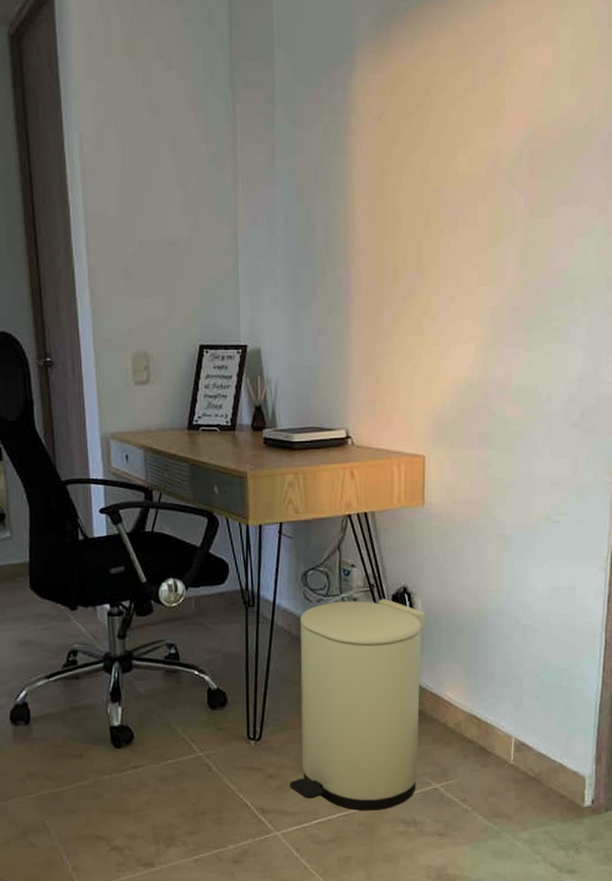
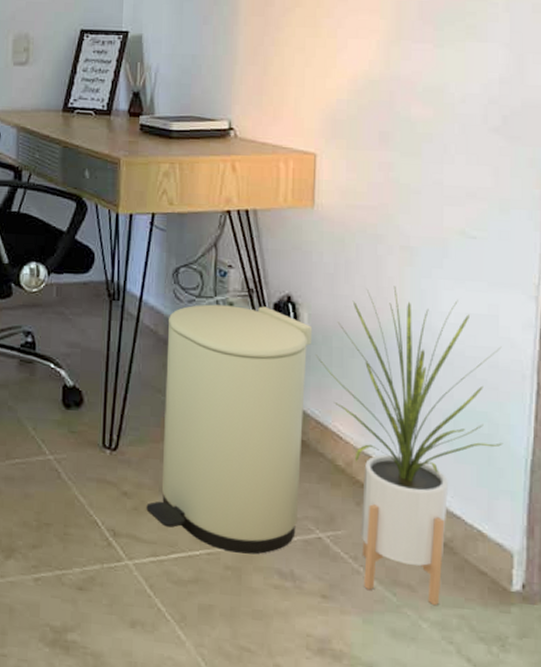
house plant: none [428,570,579,827] -> present [315,286,503,605]

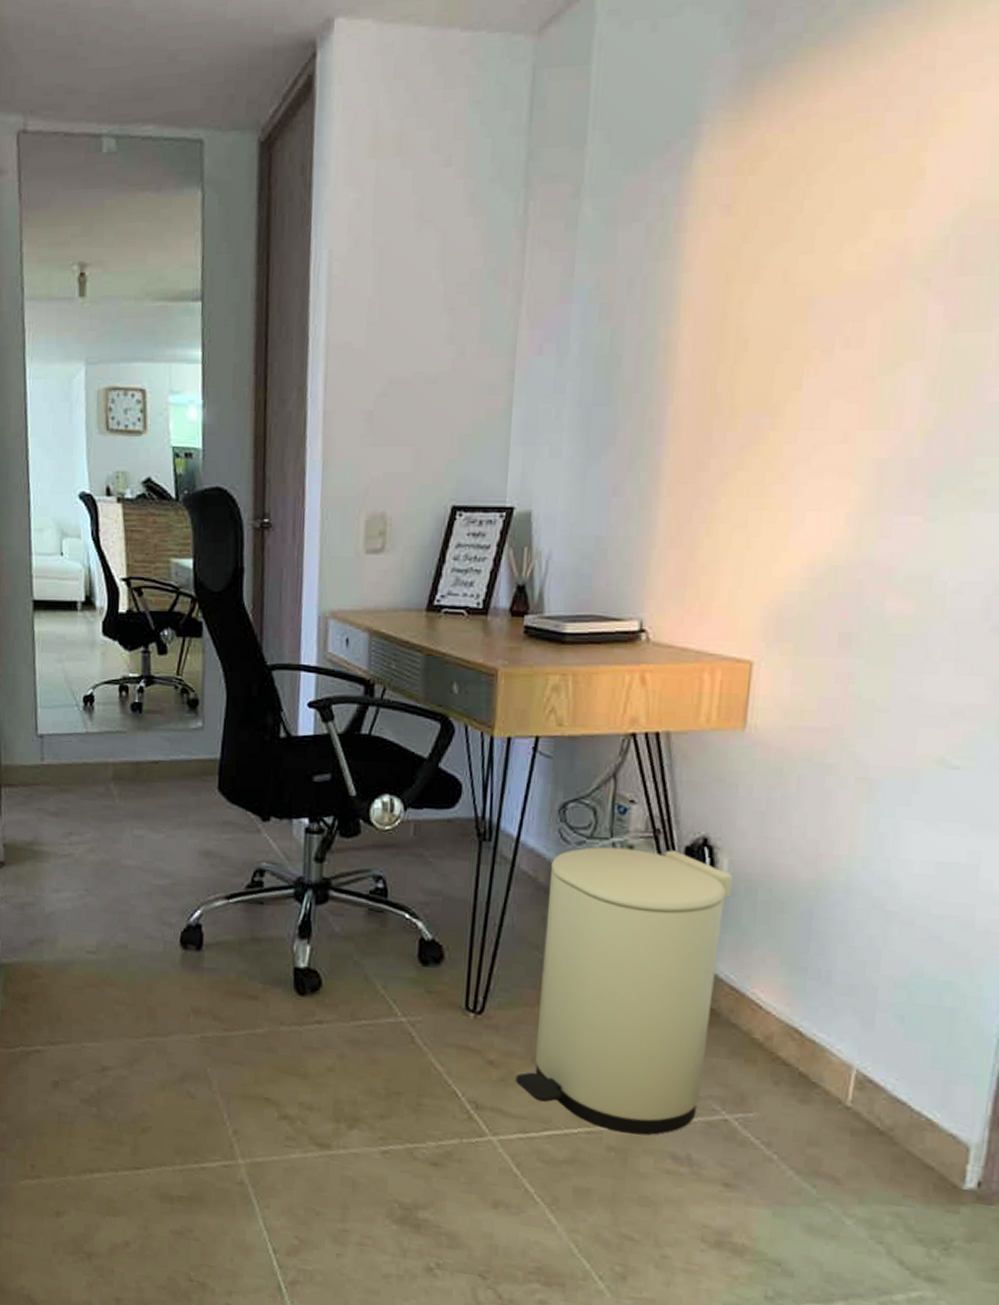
house plant: present [315,286,503,605] -> none [734,827,980,1200]

